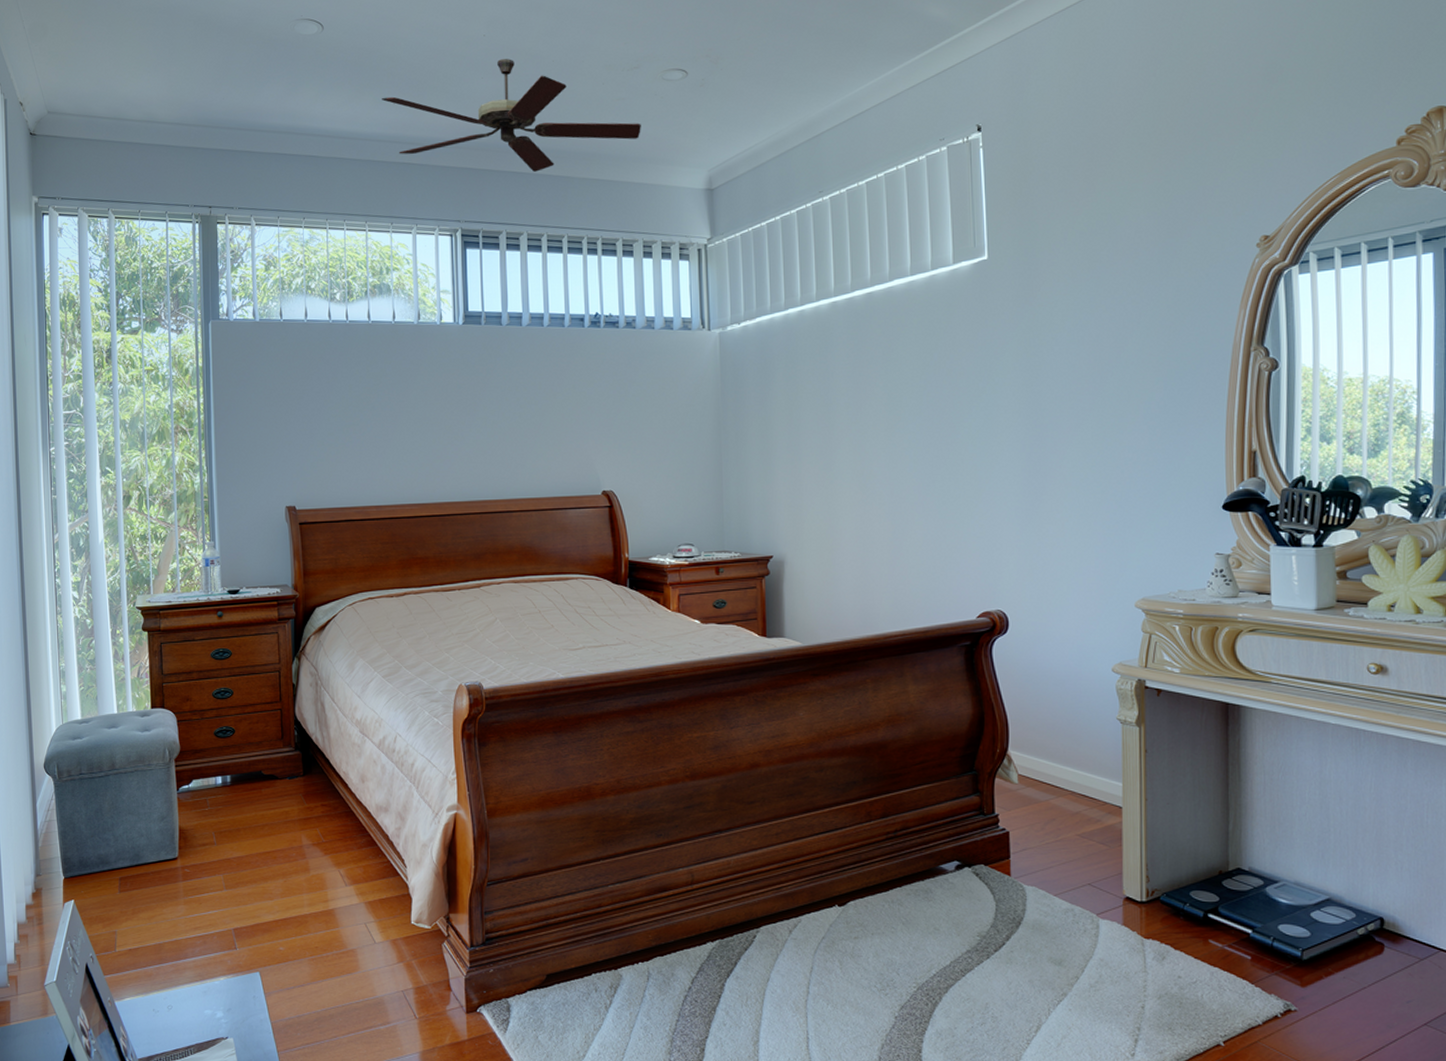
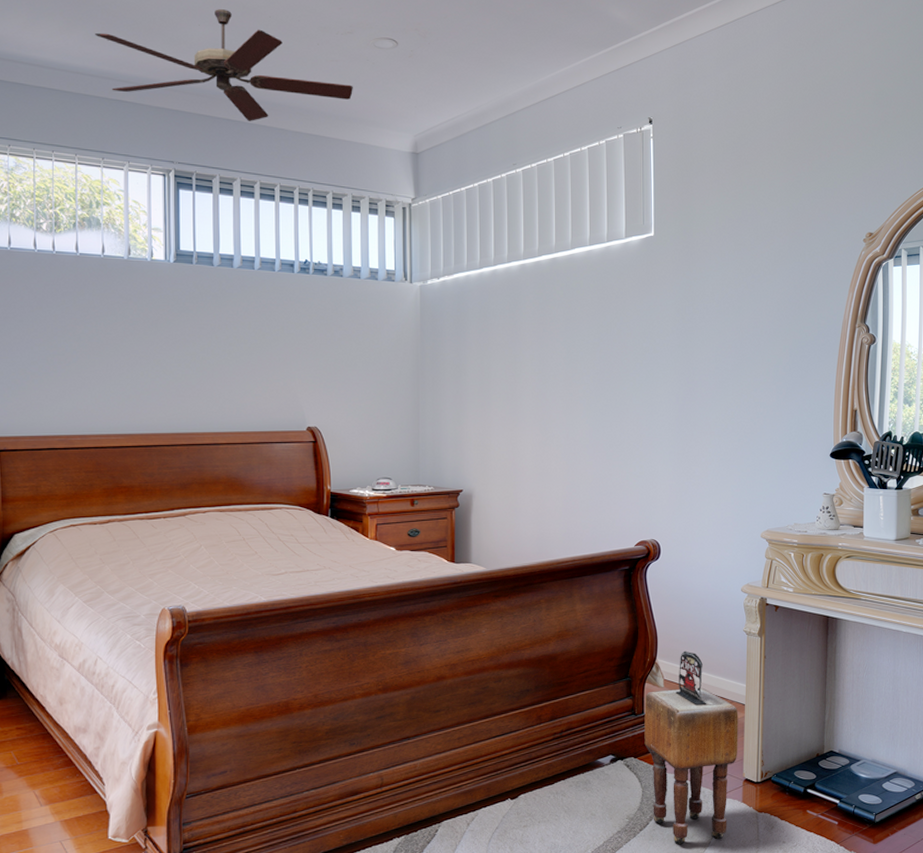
stool: none [995,741,1116,972] -> present [644,651,738,845]

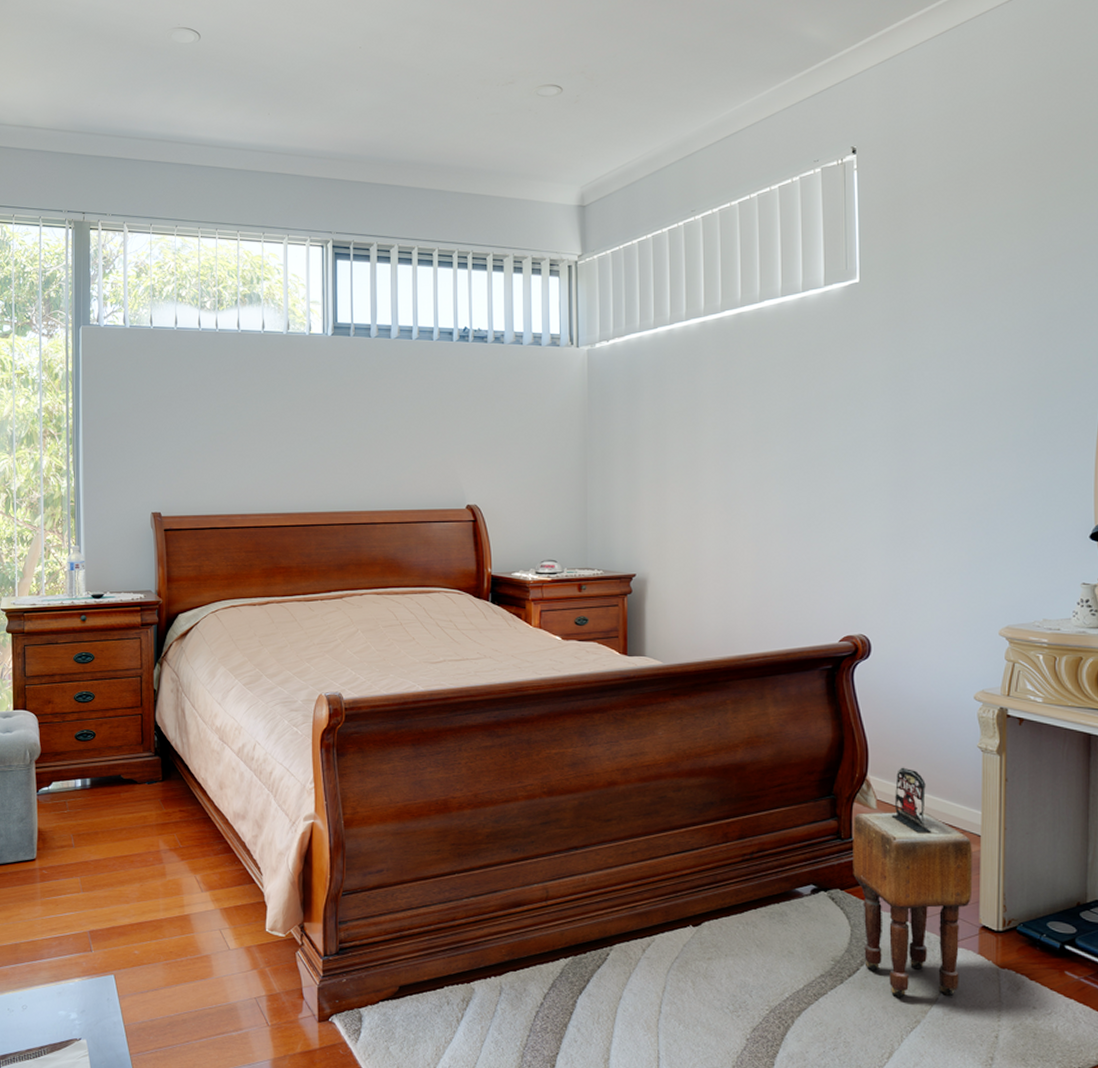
ceiling fan: present [95,9,353,121] -> none [257,71,515,185]

